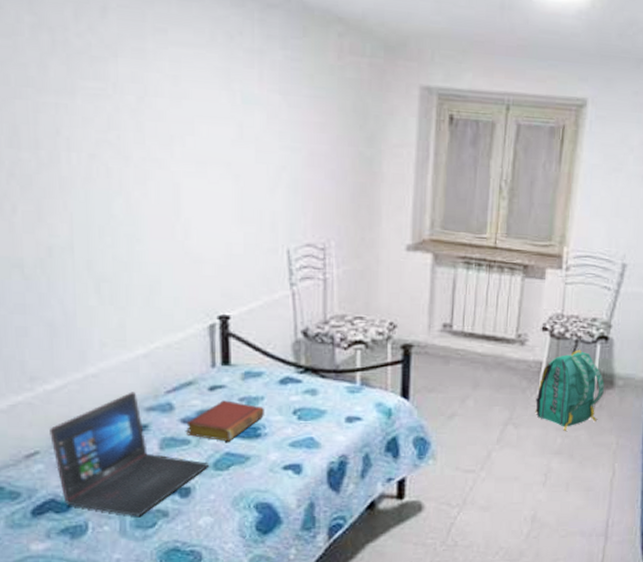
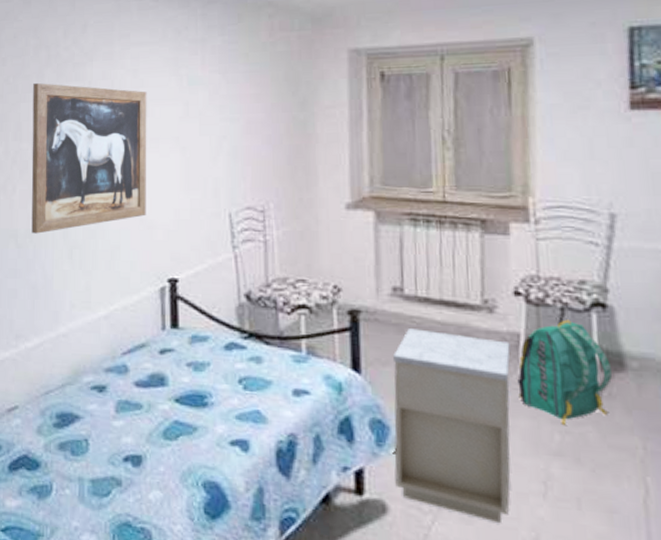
wall art: none [32,76,192,264] -> present [31,83,147,234]
laptop: present [49,392,210,516] -> none [27,352,160,482]
book: present [186,400,264,442] -> none [139,364,211,409]
nightstand: none [431,360,534,508] -> present [392,329,511,524]

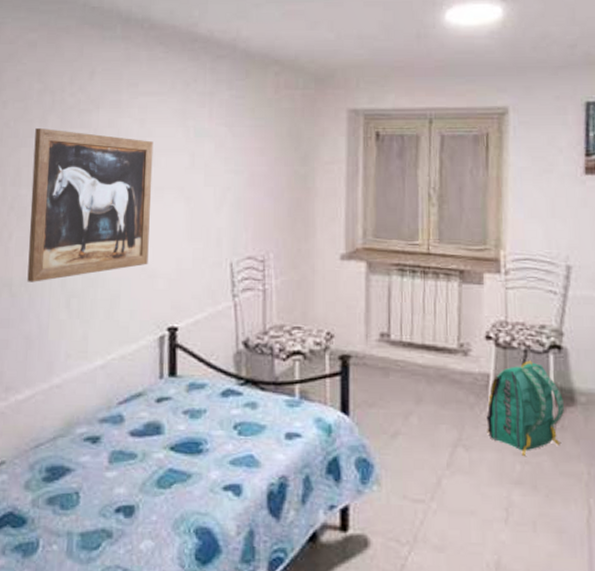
nightstand: present [392,329,511,524] -> none [377,372,481,550]

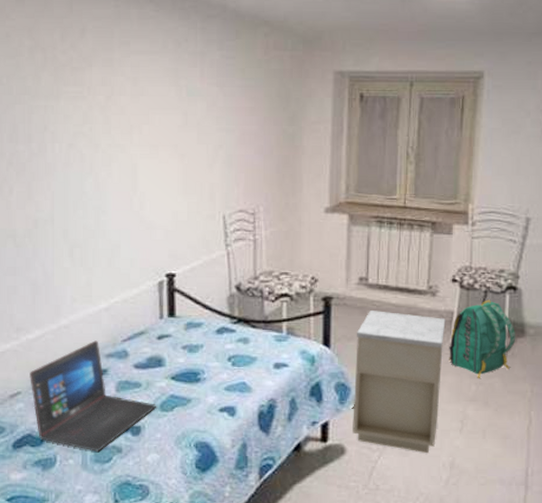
laptop: none [16,402,154,536] -> present [30,340,157,452]
wall art: present [27,128,154,282] -> none [29,86,147,234]
nightstand: none [377,372,481,550] -> present [352,311,446,454]

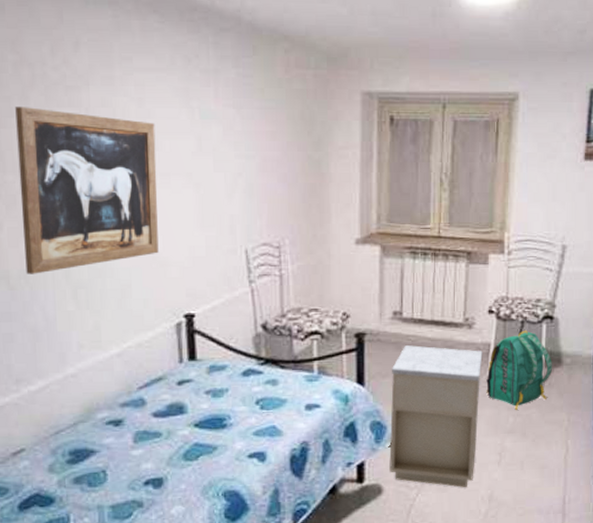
wall art: none [29,86,147,234] -> present [15,107,159,274]
laptop: present [30,340,157,452] -> none [34,389,180,508]

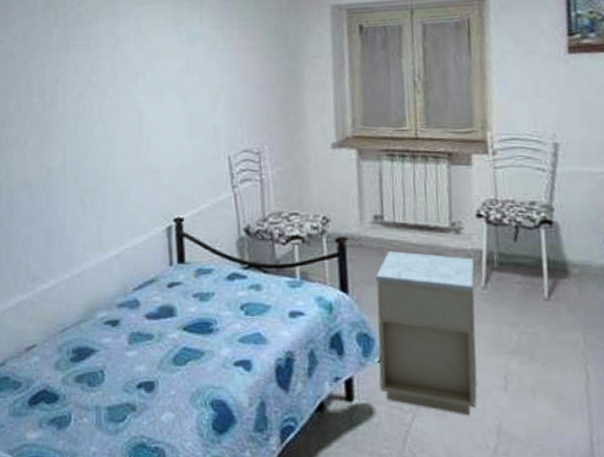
wall art: present [15,107,159,274] -> none [42,41,152,183]
backpack: present [486,330,553,411] -> none [481,236,559,328]

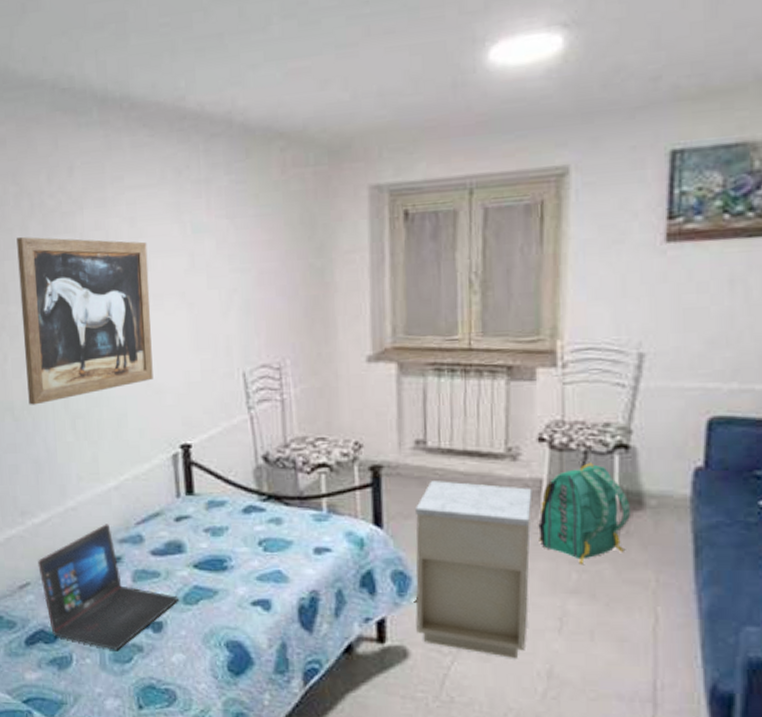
wall art: none [42,41,152,183] -> present [17,237,153,405]
laptop: none [44,289,170,409] -> present [38,524,180,650]
backpack: none [481,236,559,328] -> present [538,463,632,566]

